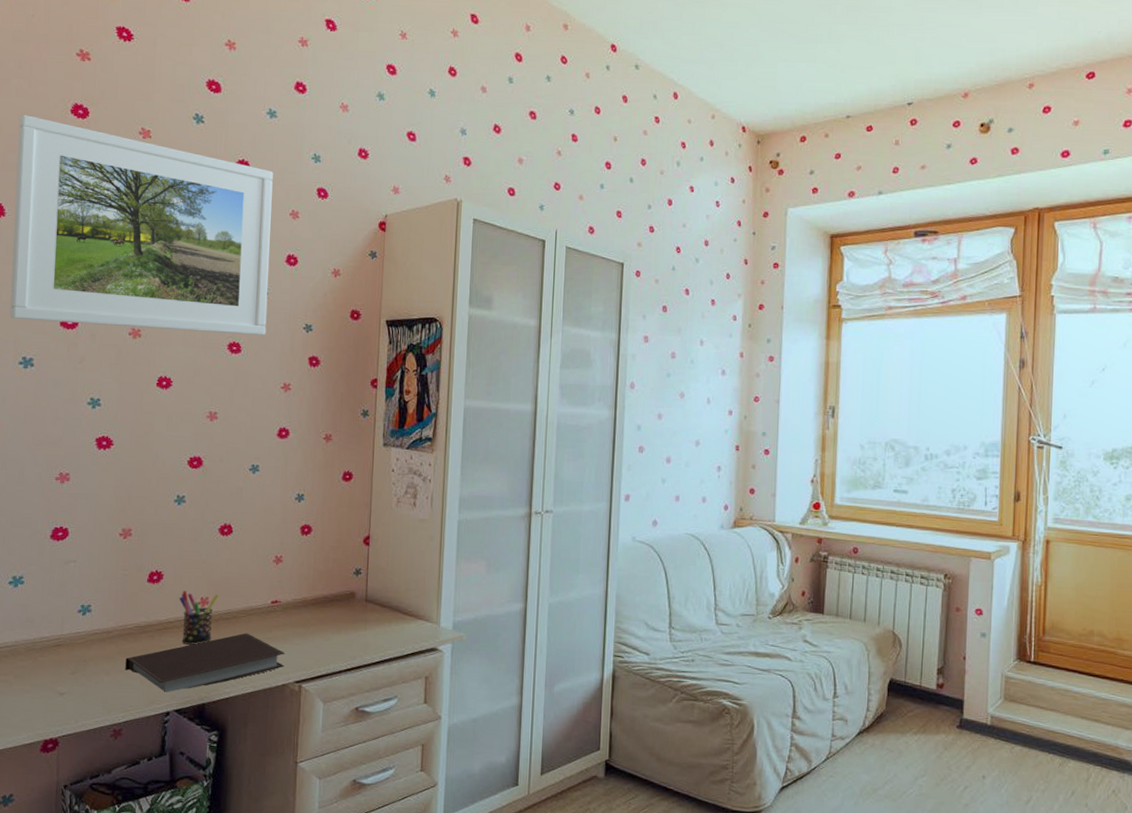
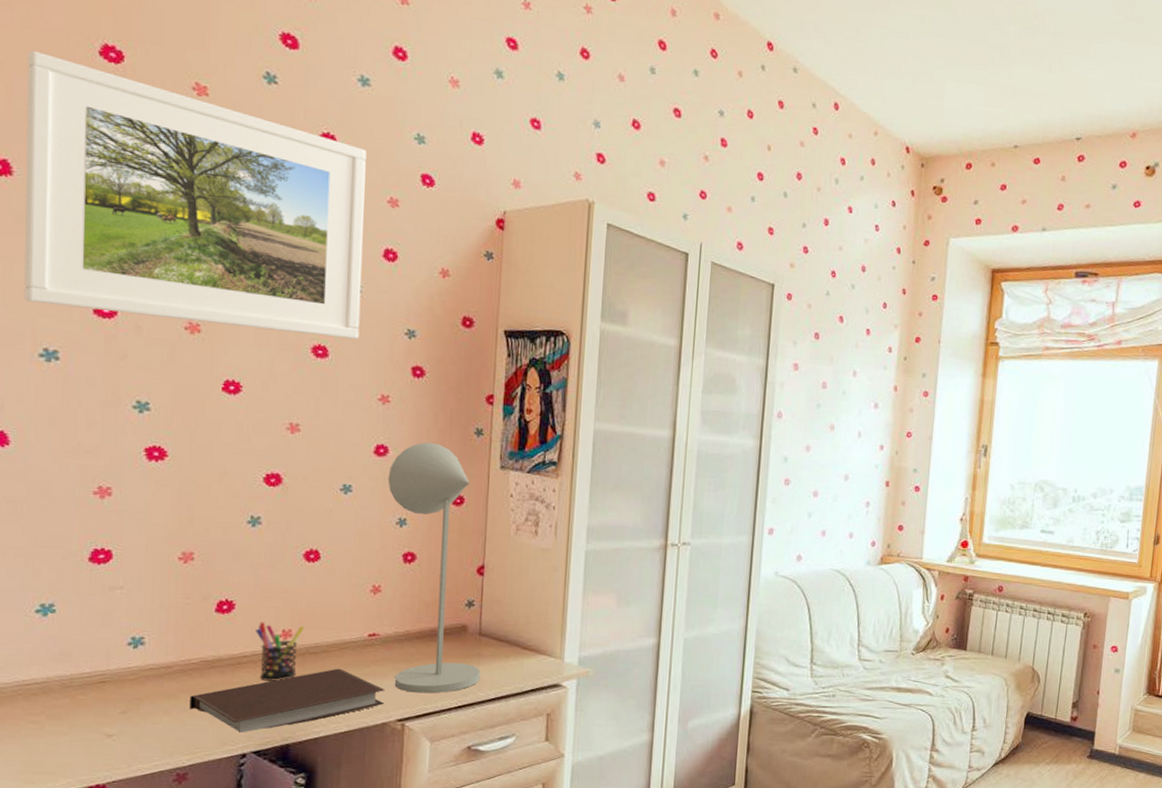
desk lamp: none [288,424,367,657] -> present [387,442,481,694]

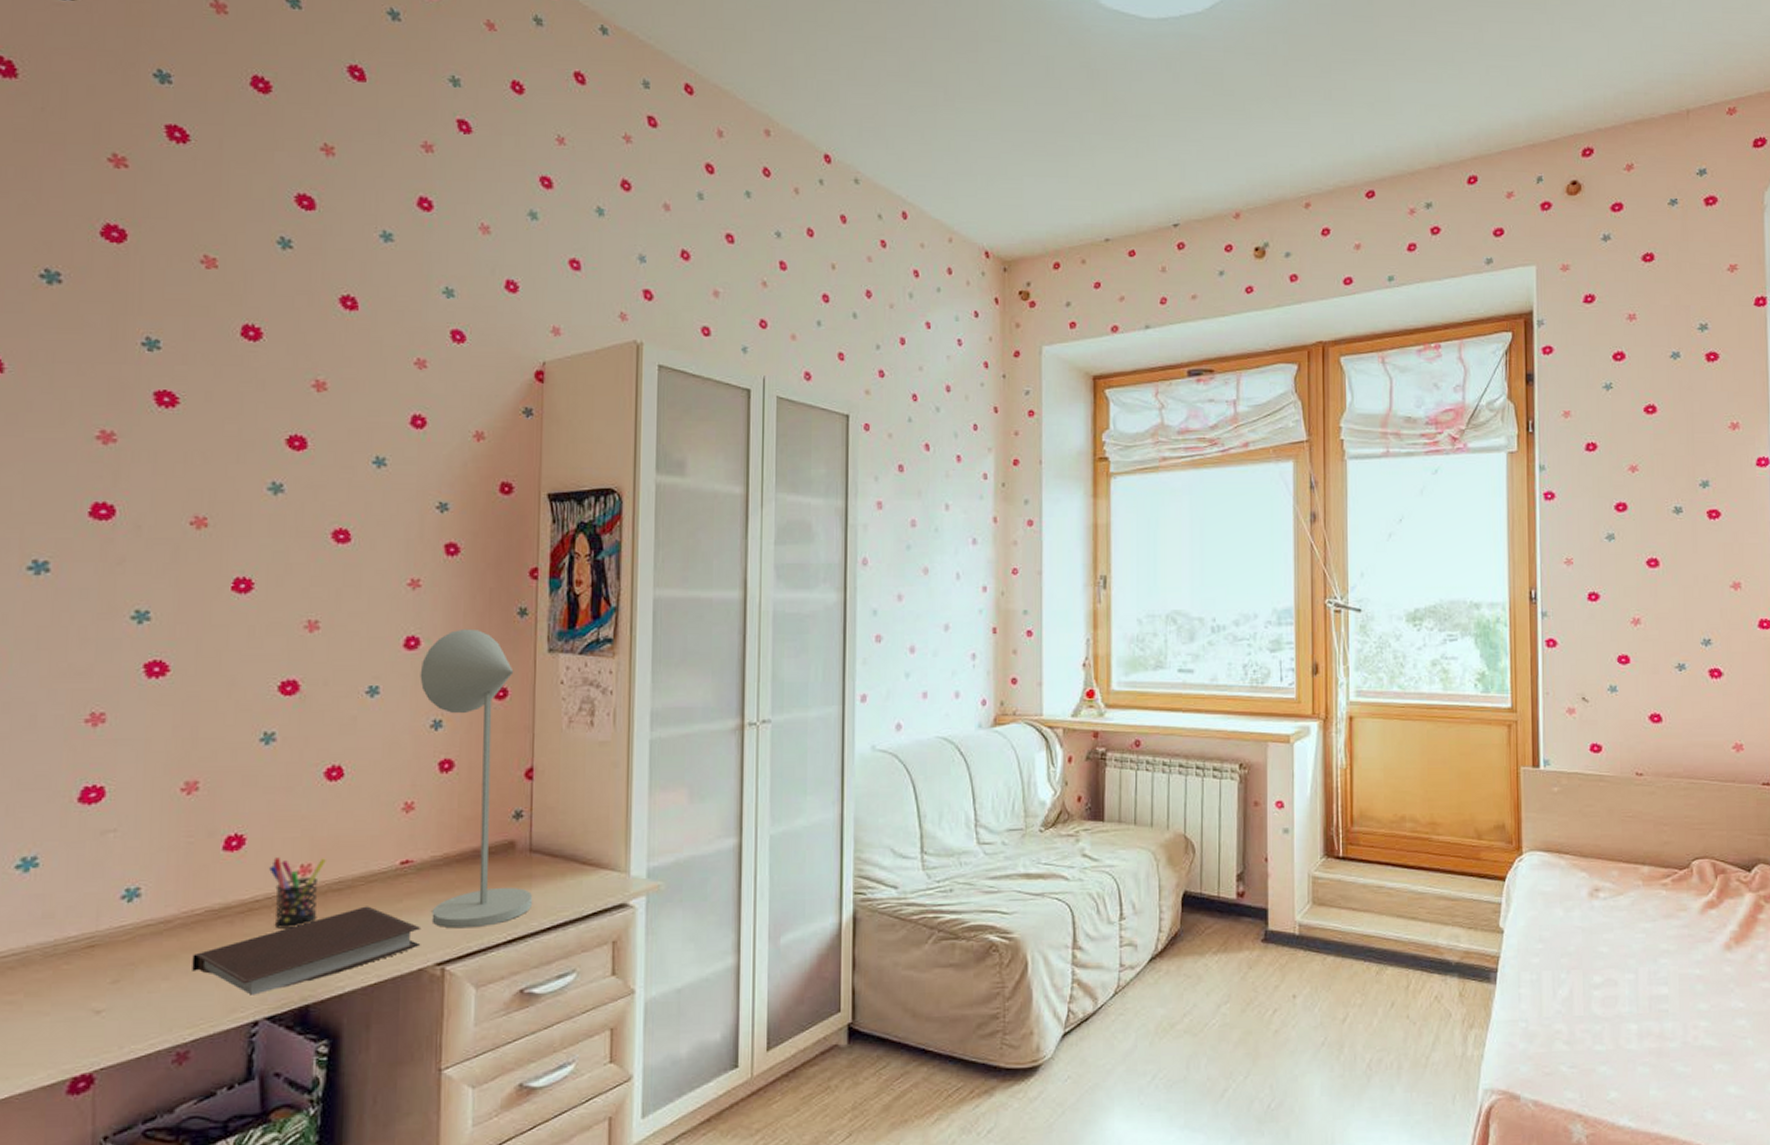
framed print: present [24,50,367,339] -> none [12,237,390,519]

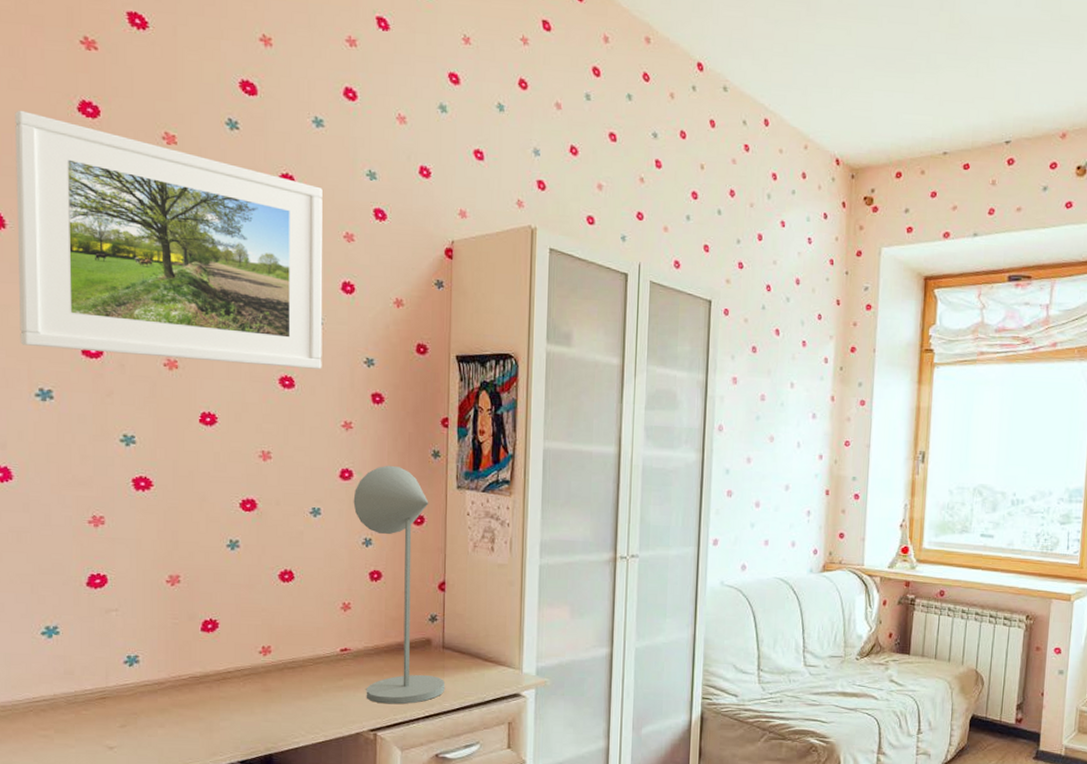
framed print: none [12,237,390,519] -> present [15,110,323,369]
notebook: present [192,906,422,995] -> none [181,682,358,744]
pen holder: present [269,858,326,929] -> none [238,639,282,695]

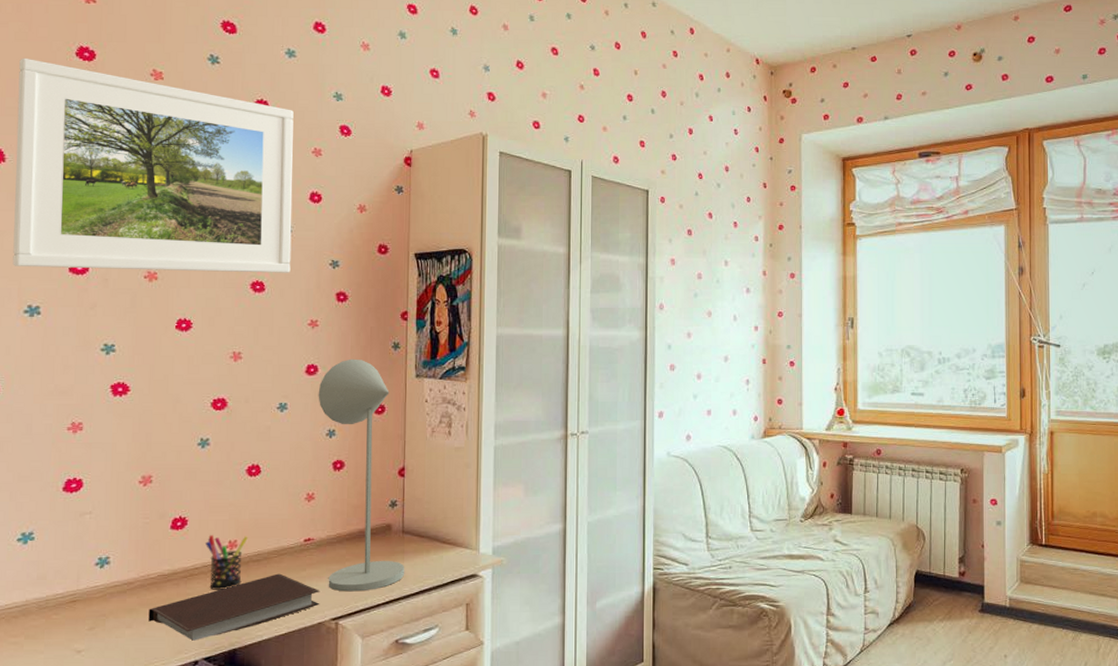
notebook: none [181,682,358,744] -> present [148,573,320,641]
pen holder: none [238,639,282,695] -> present [206,535,248,590]

